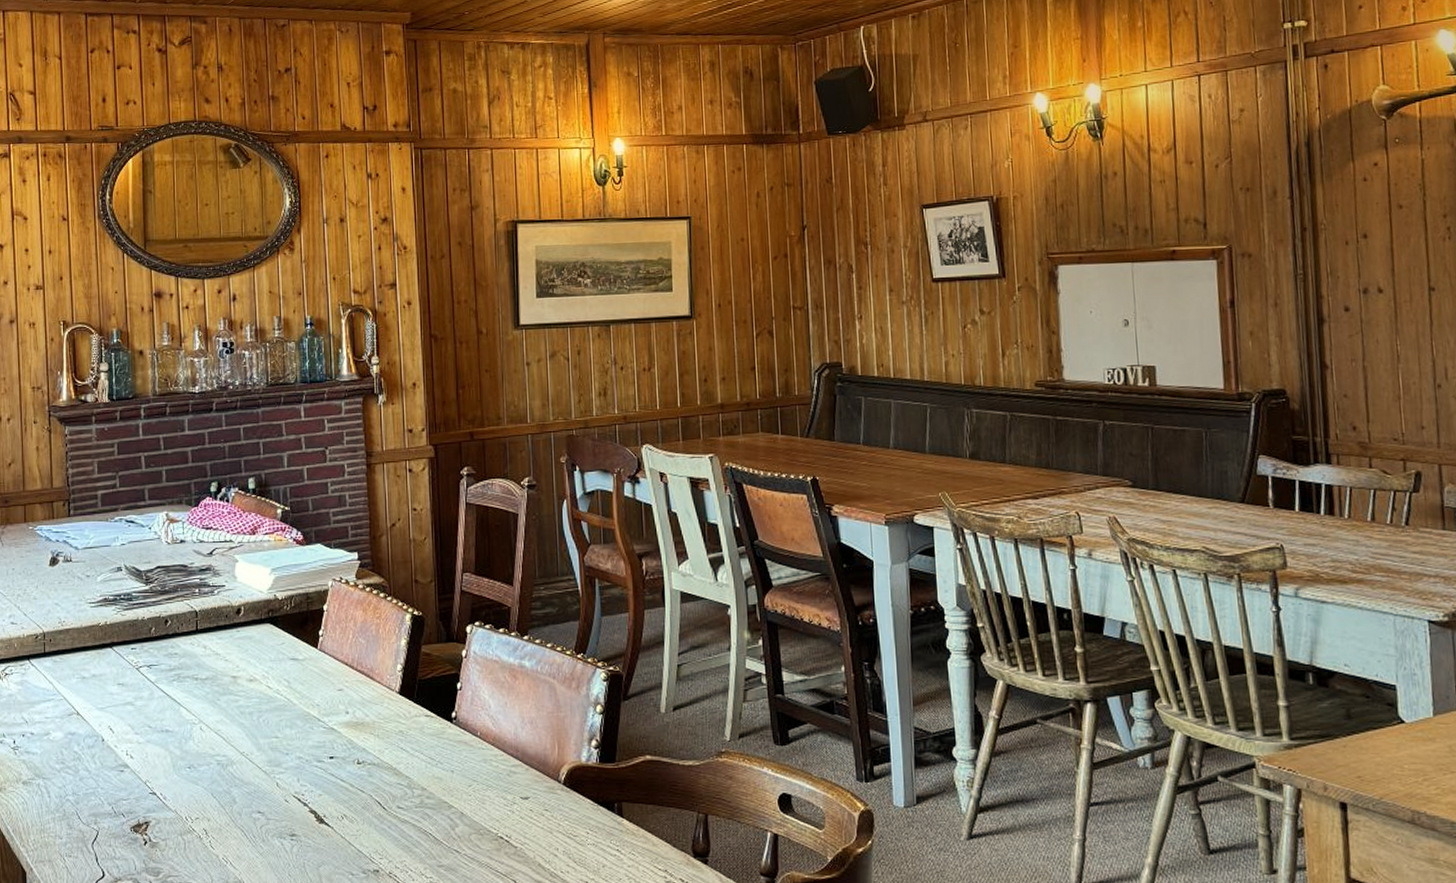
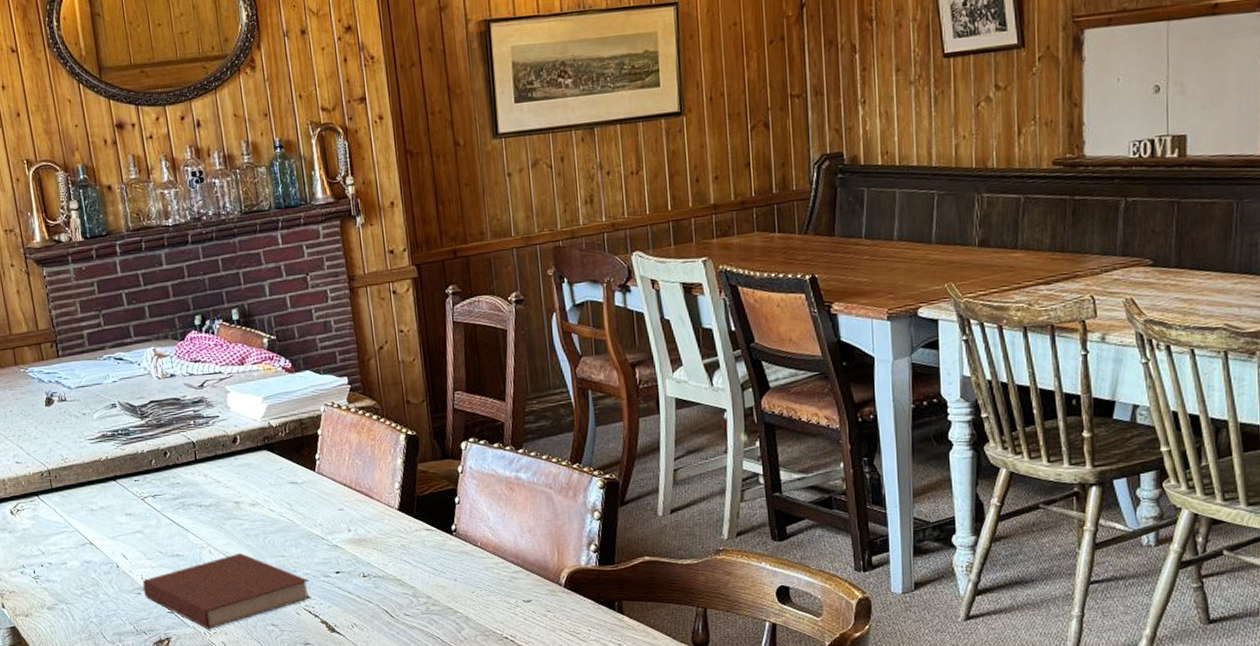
notebook: none [126,731,302,815] -> present [142,552,311,630]

